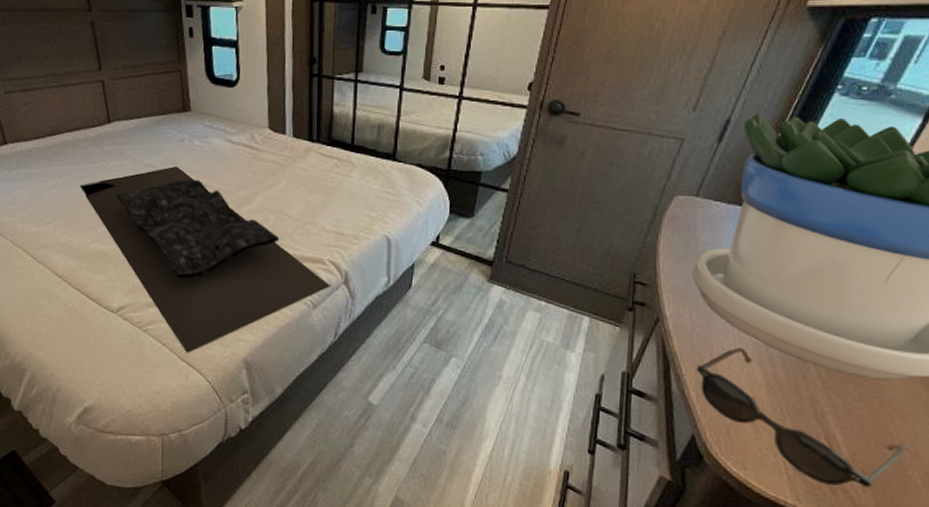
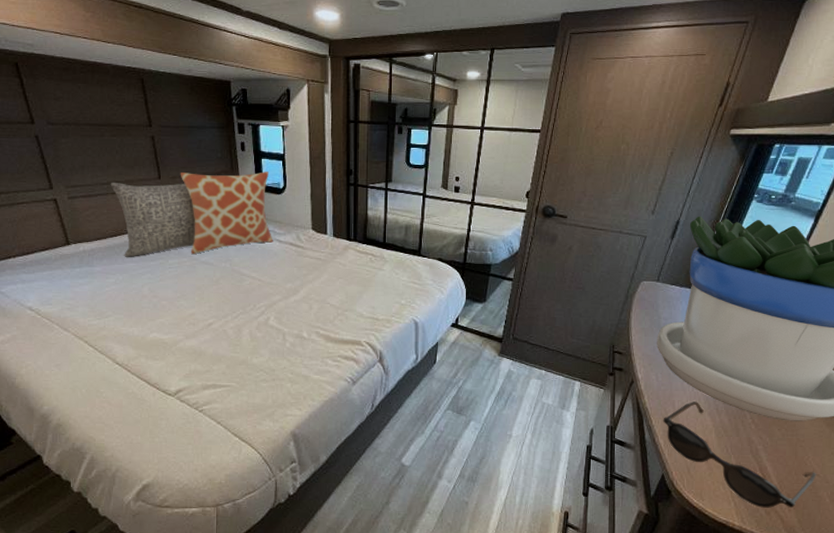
pillow: none [48,74,139,159] -> present [110,182,196,257]
throw blanket: present [79,167,331,354] -> none [139,263,368,430]
pillow: none [122,61,225,155] -> present [180,171,273,254]

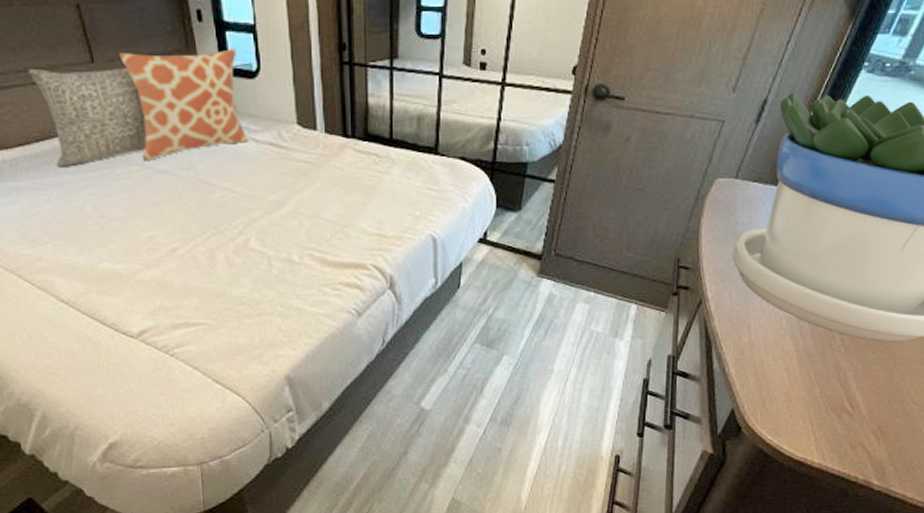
sunglasses: present [663,401,817,508] -> none [735,323,914,442]

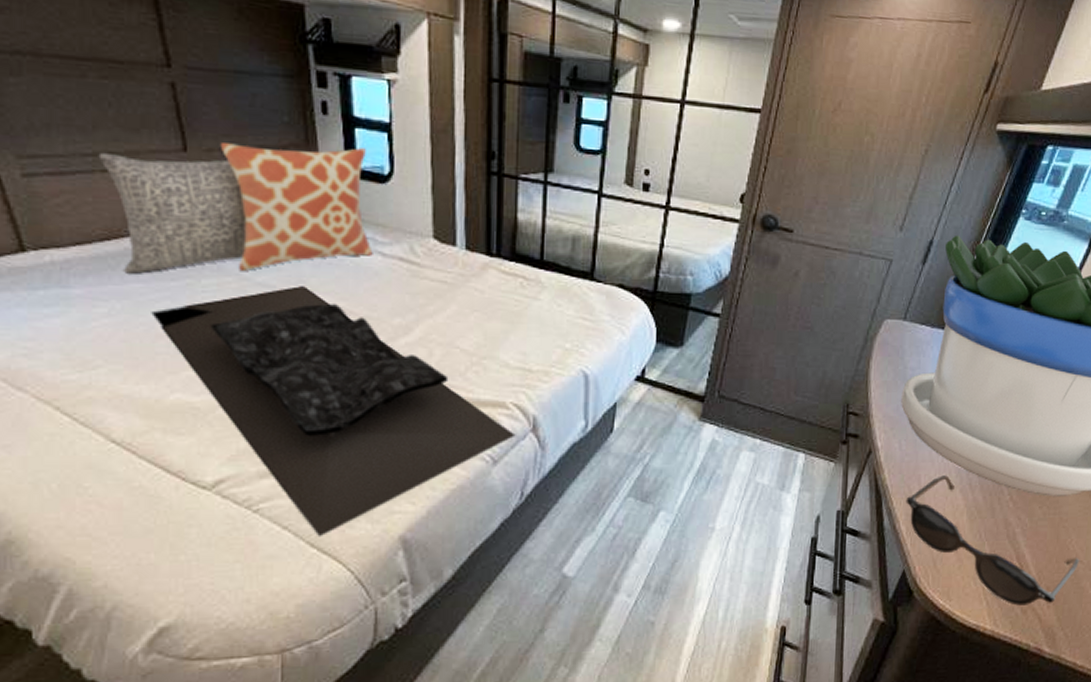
throw blanket: none [80,171,376,376] -> present [151,286,516,537]
sunglasses: none [735,323,914,442] -> present [905,475,1080,606]

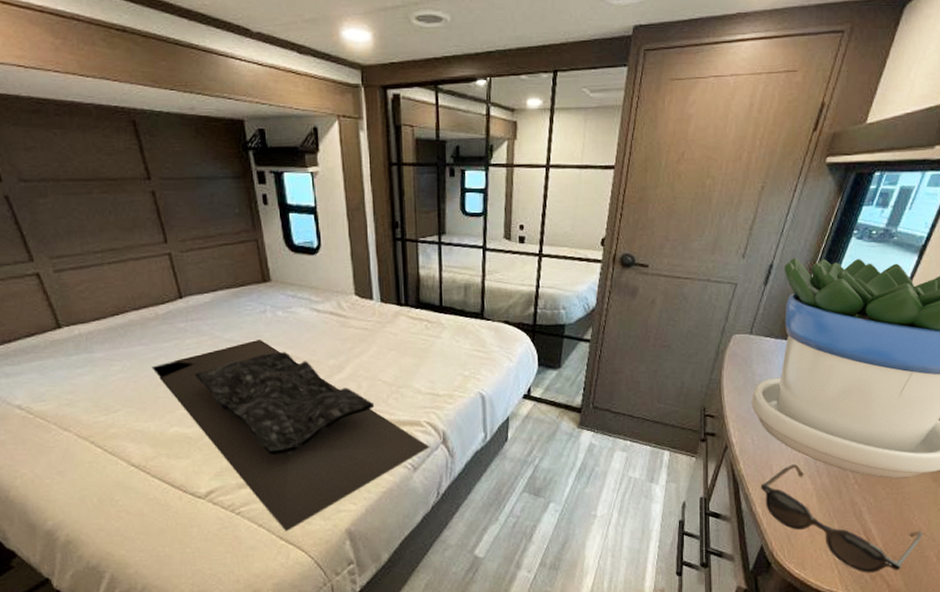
pillow: present [98,152,247,274] -> none [105,247,216,339]
pillow: present [220,143,373,271] -> none [190,228,310,331]

